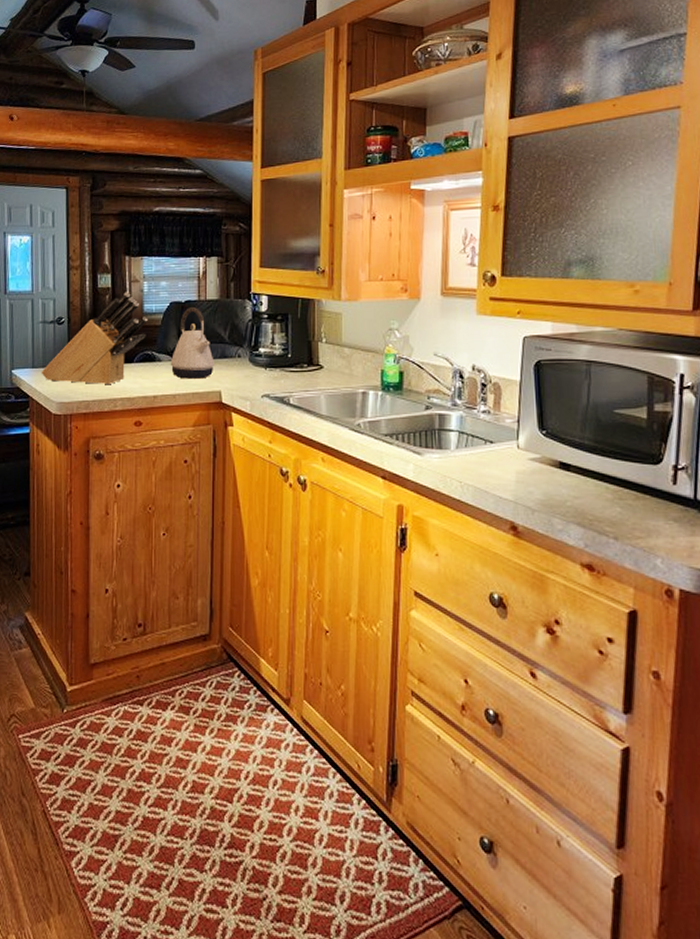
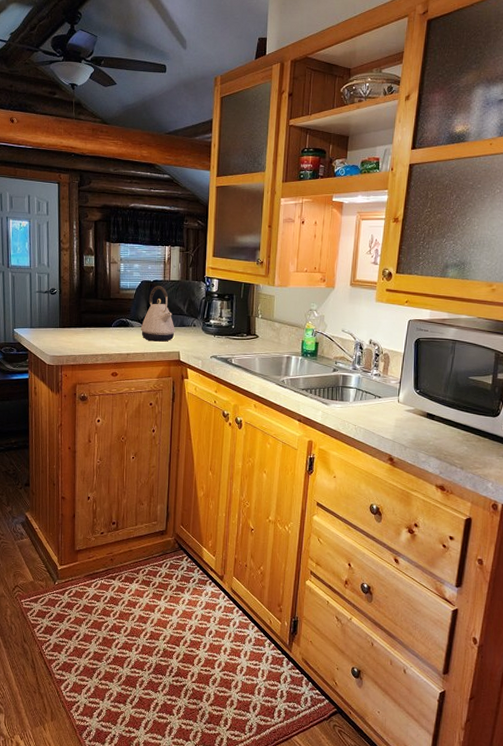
knife block: present [41,292,148,385] -> none [37,271,124,344]

